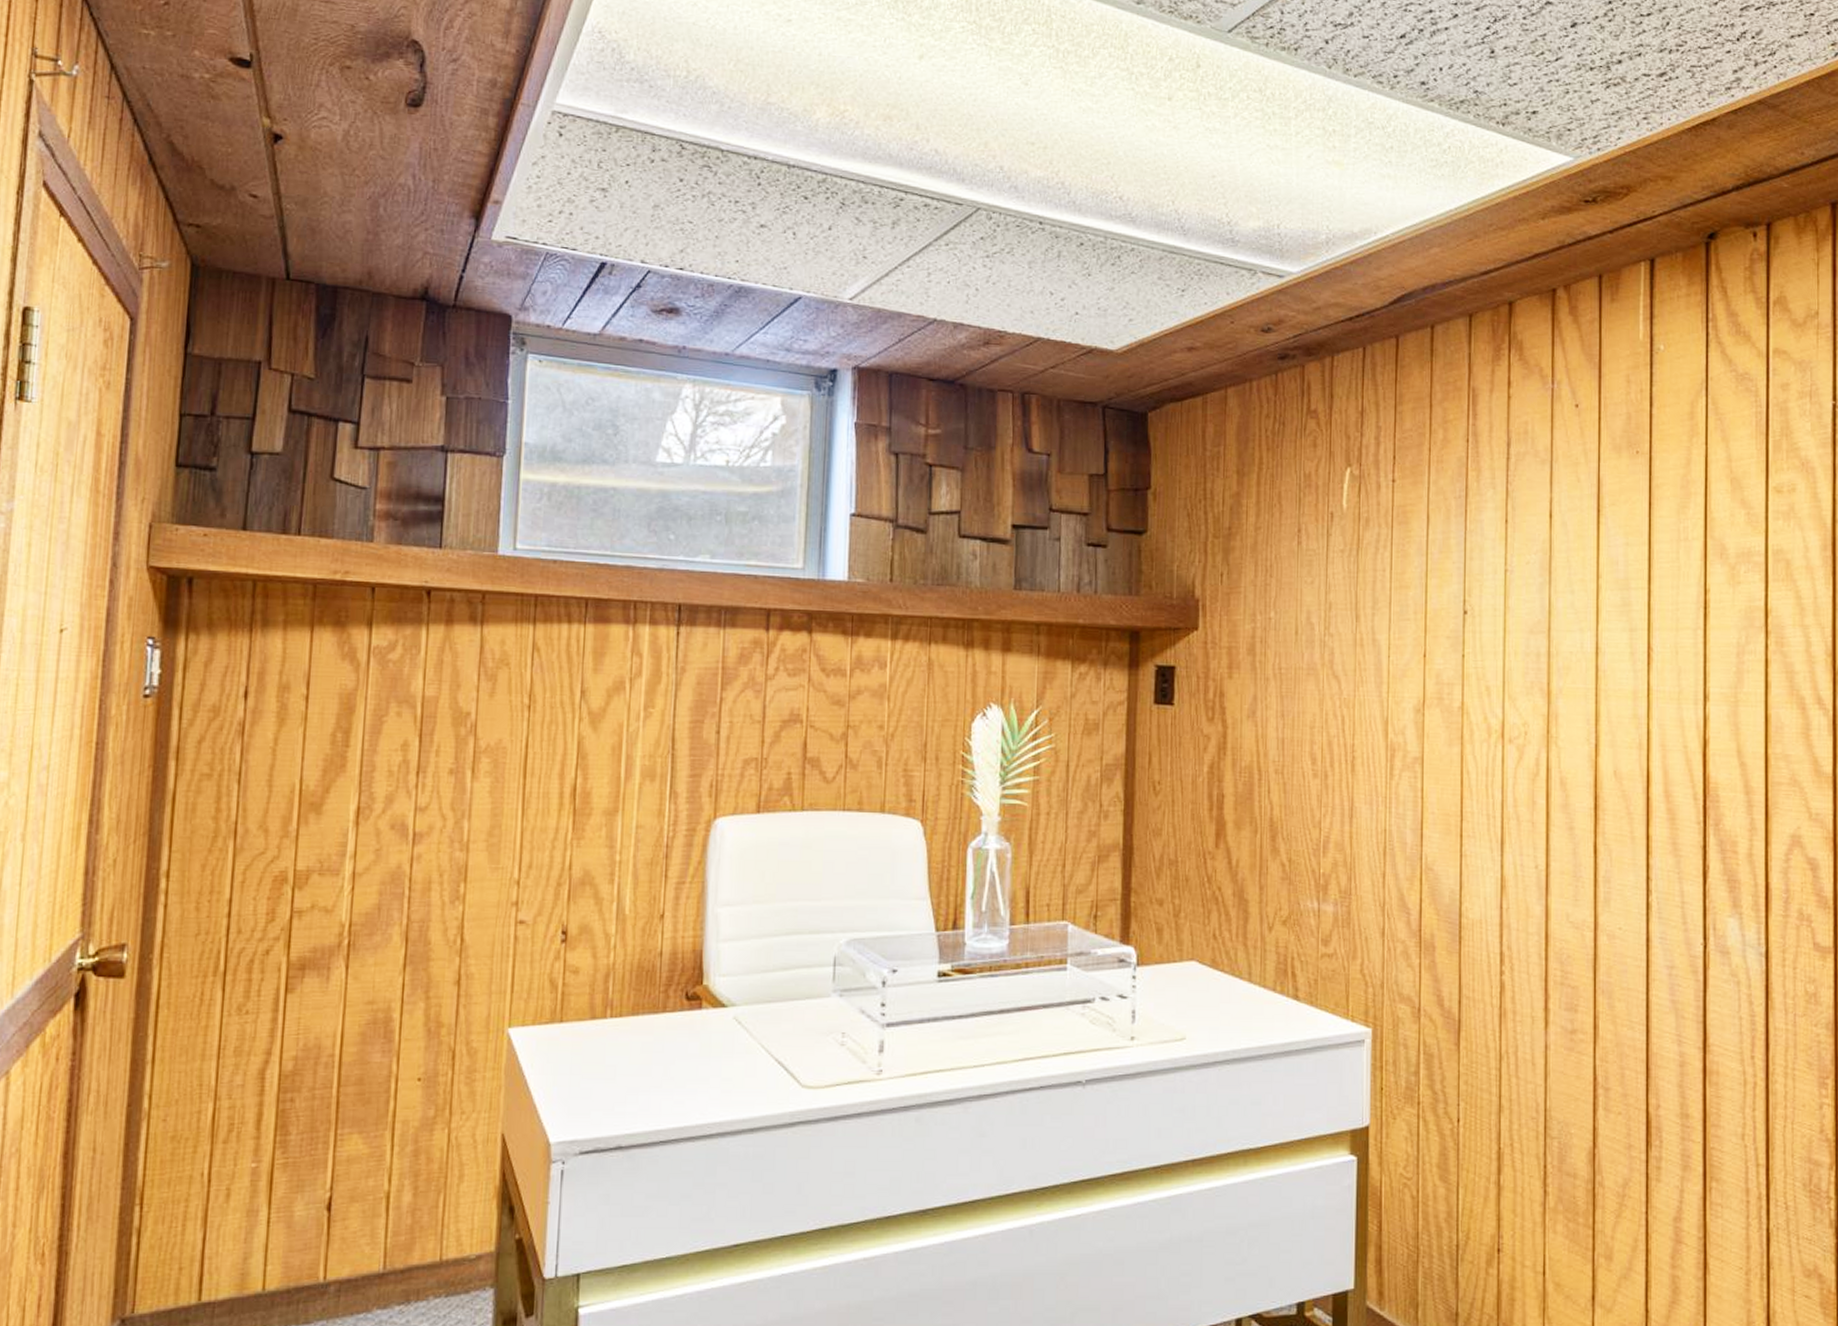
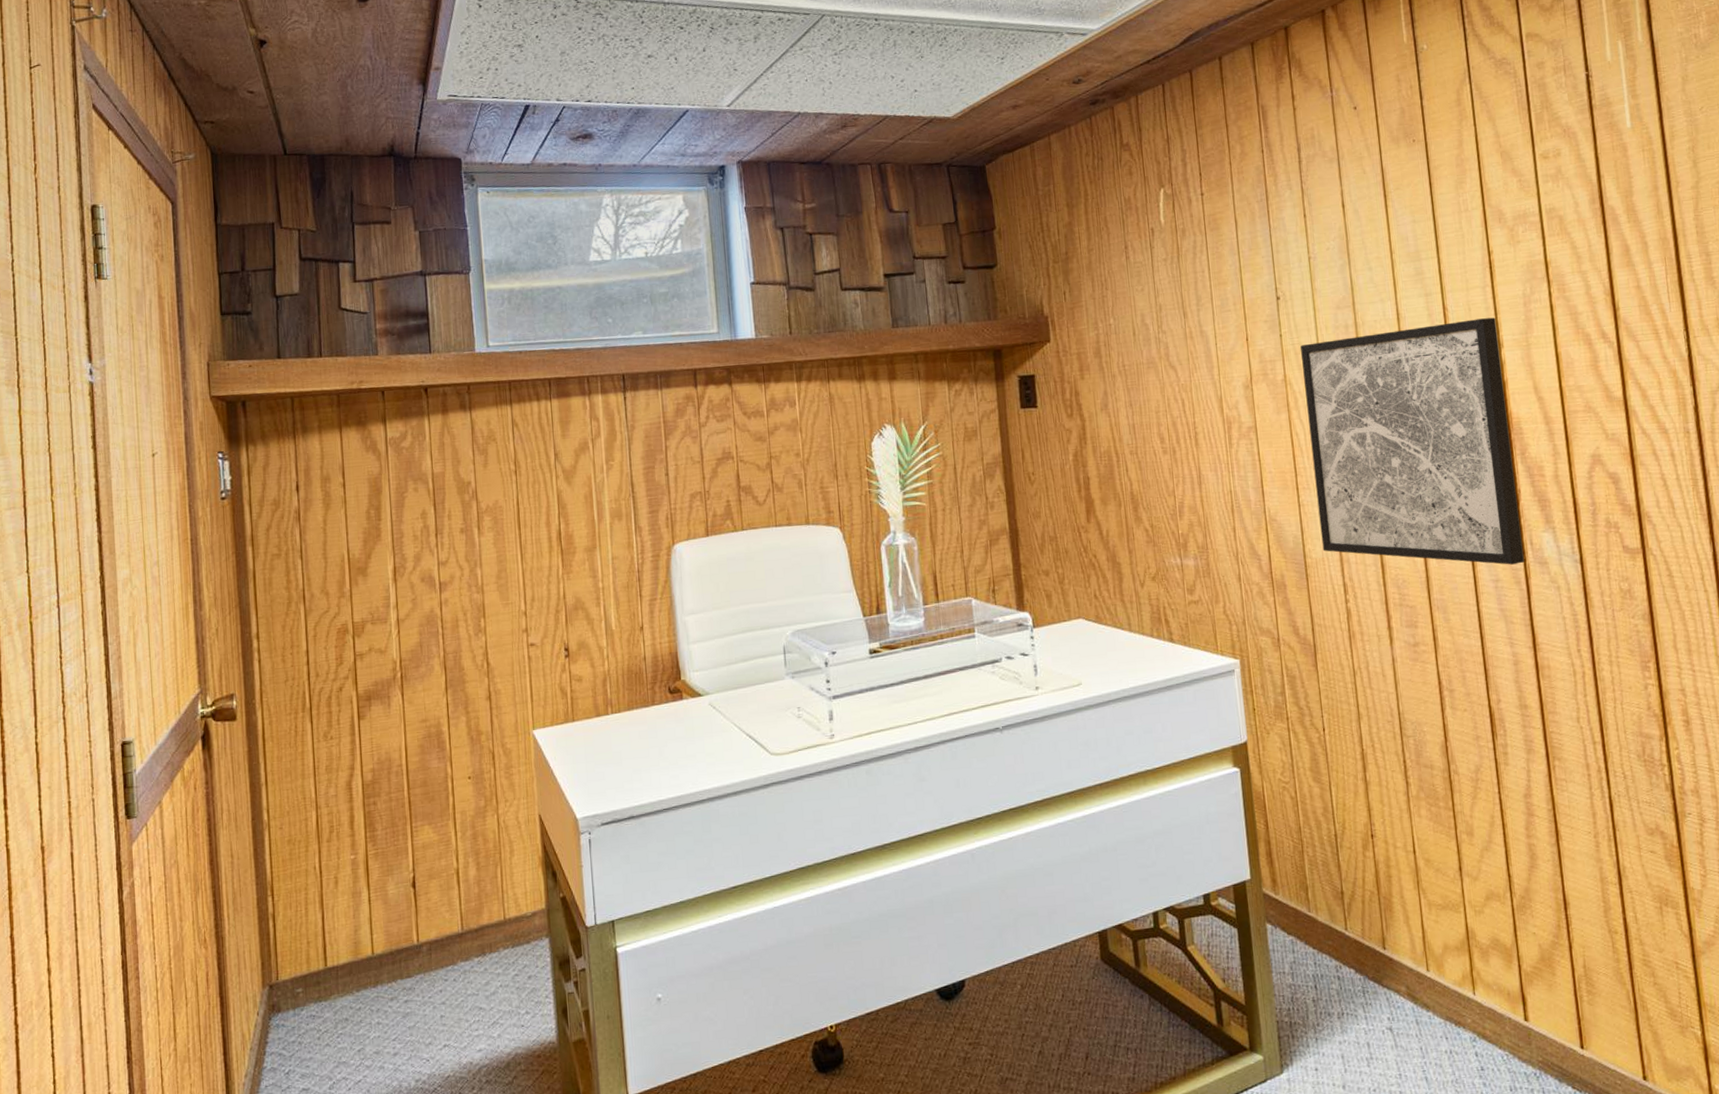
wall art: none [1482,664,1705,951] -> present [1300,317,1525,565]

